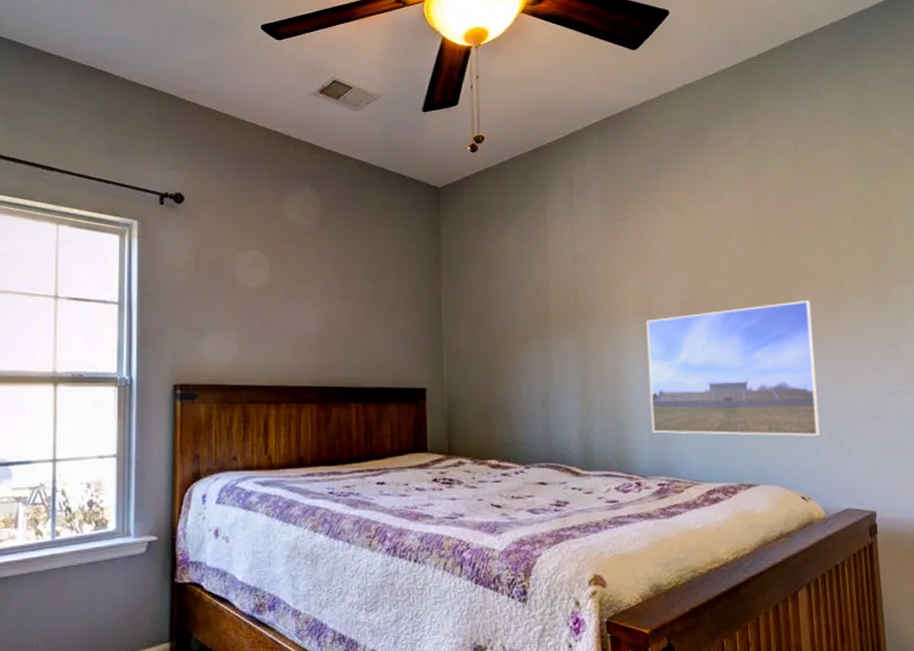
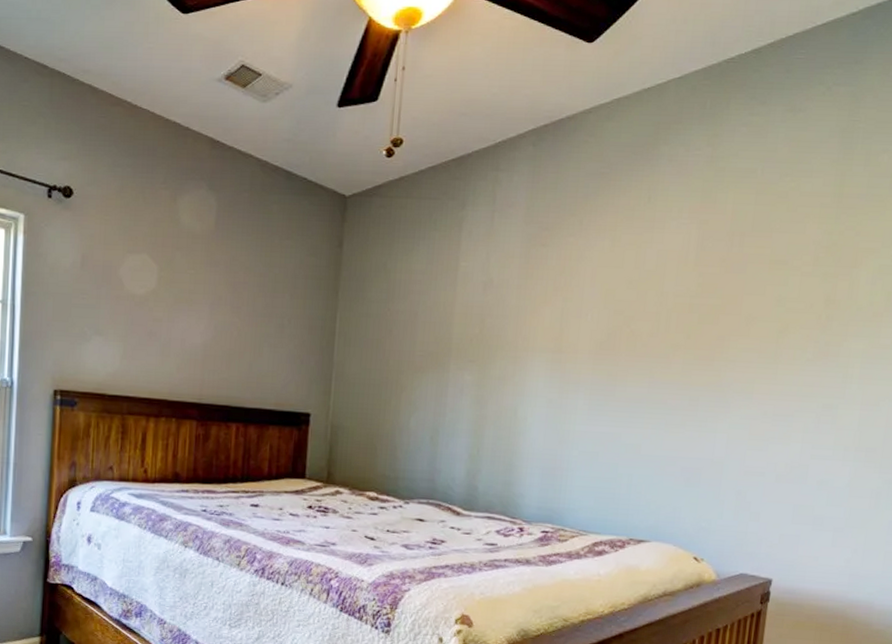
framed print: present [646,300,821,436] -> none [544,348,745,496]

